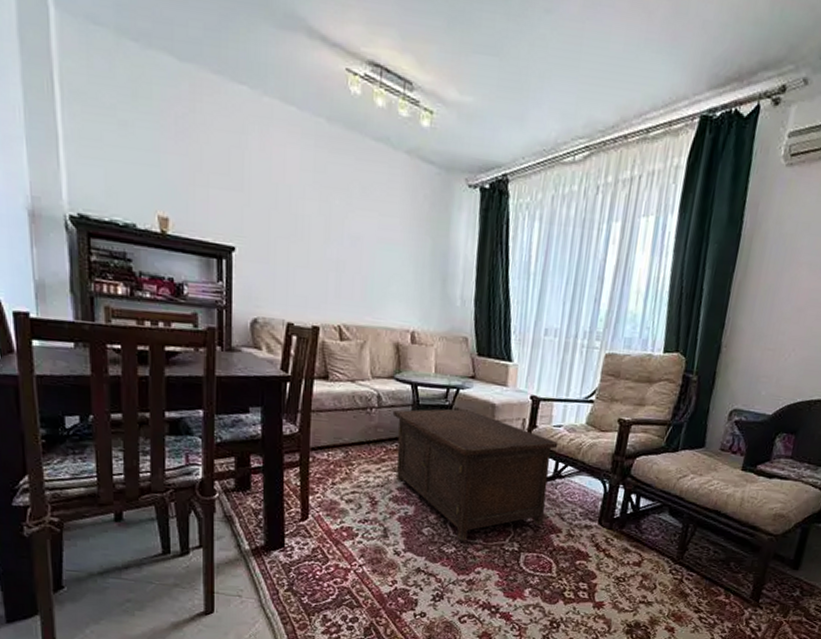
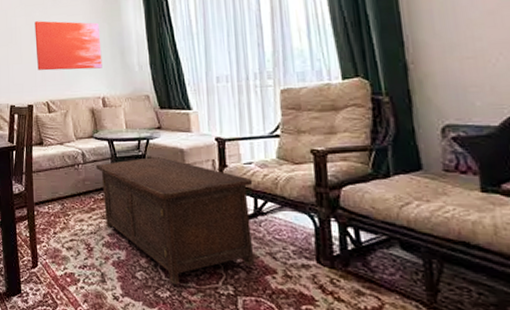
wall art: none [330,212,420,295] -> present [34,21,103,71]

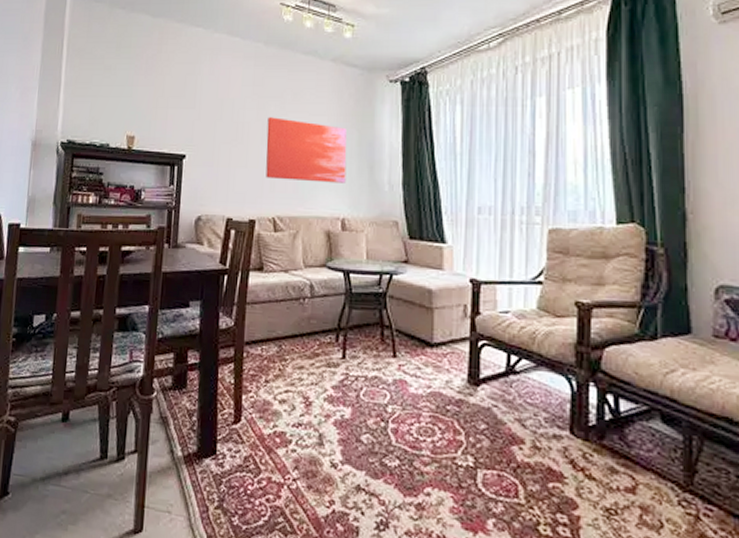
cabinet: present [95,156,255,285] -> none [325,295,508,452]

